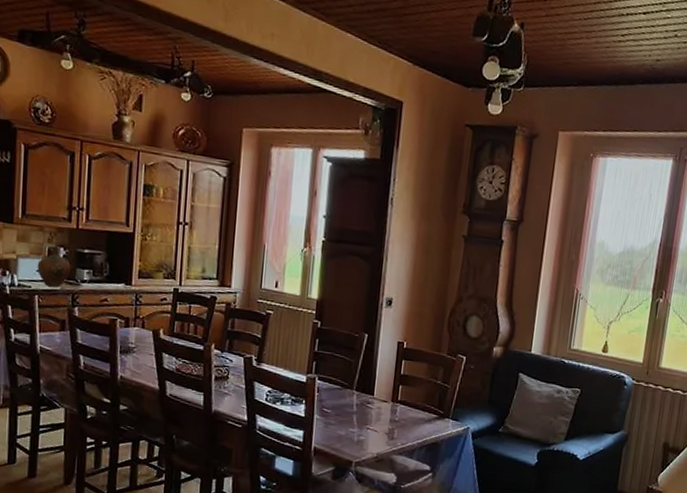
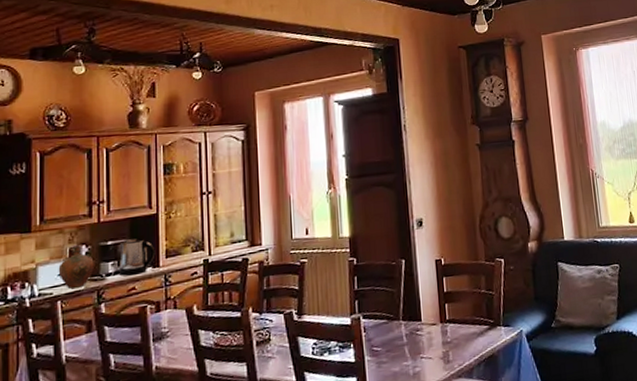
kettle: none [93,252,129,289] -> present [119,238,156,276]

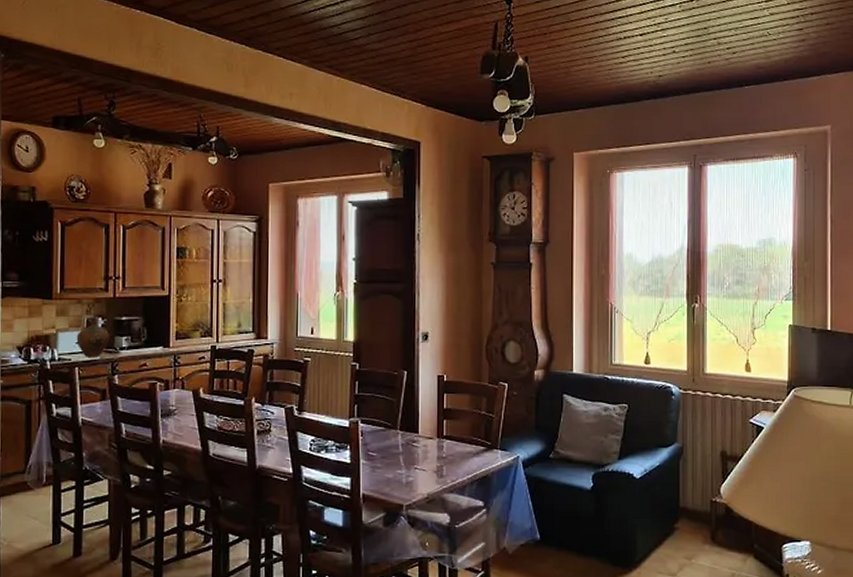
kettle: present [119,238,156,276] -> none [132,317,166,353]

